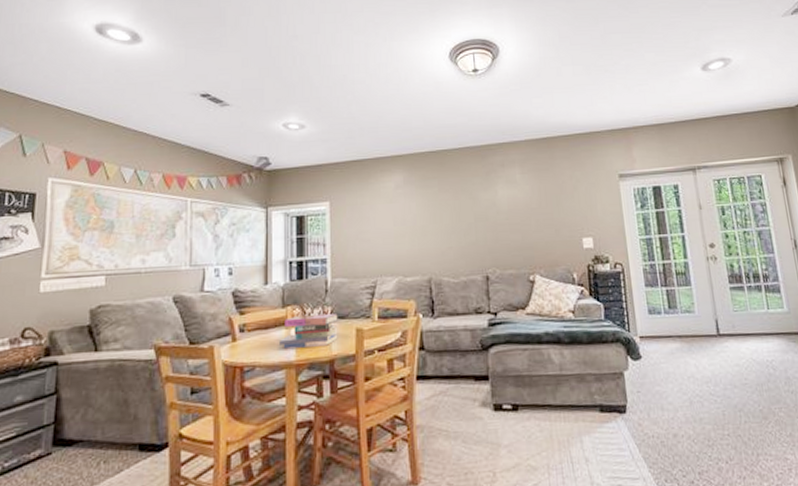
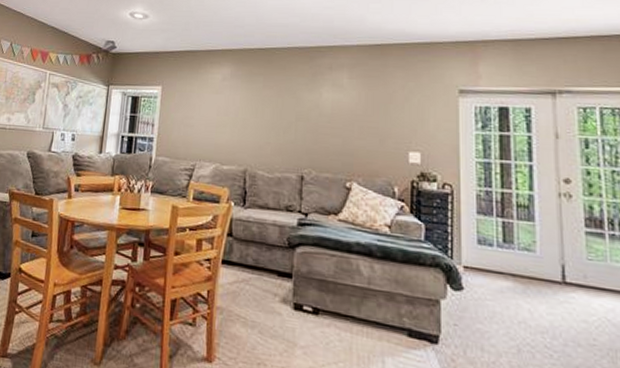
books: present [278,314,338,349] -> none [104,184,158,216]

